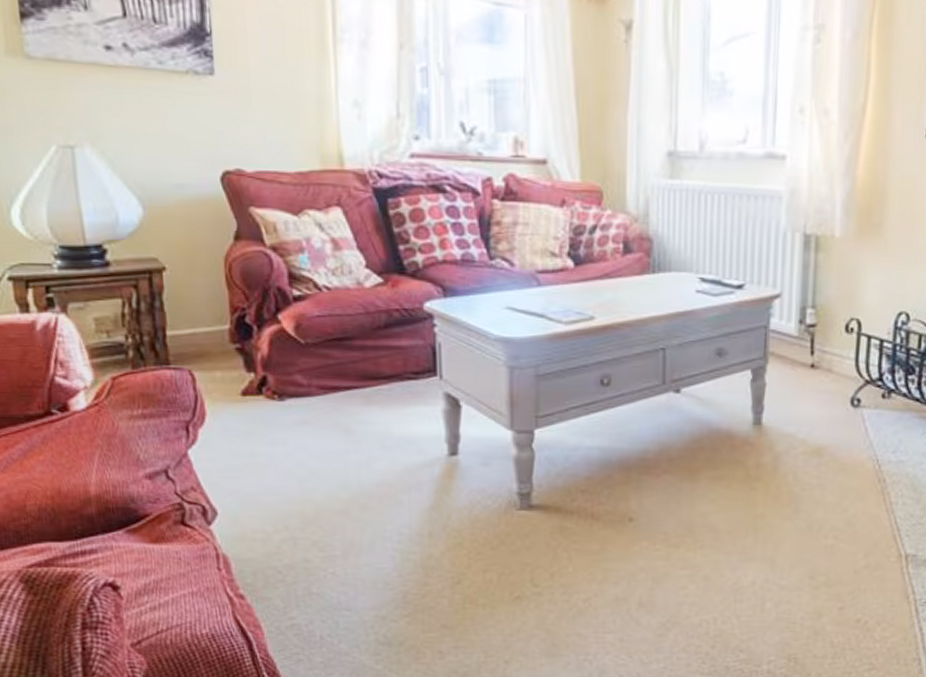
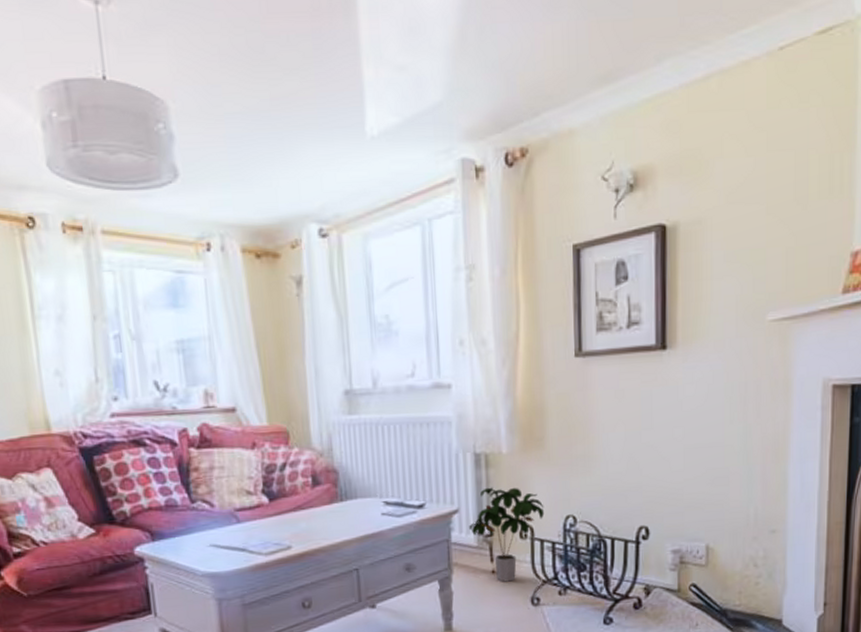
potted plant: none [790,273,876,378] -> present [469,487,545,582]

